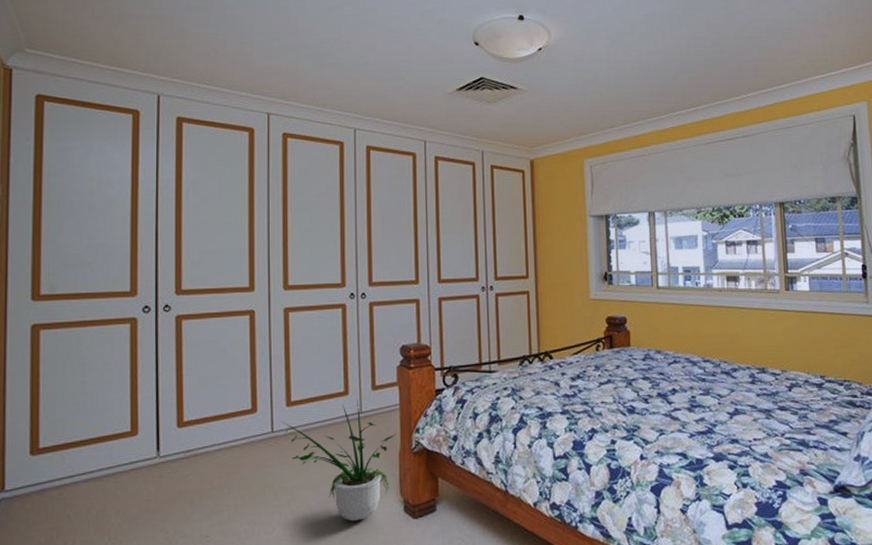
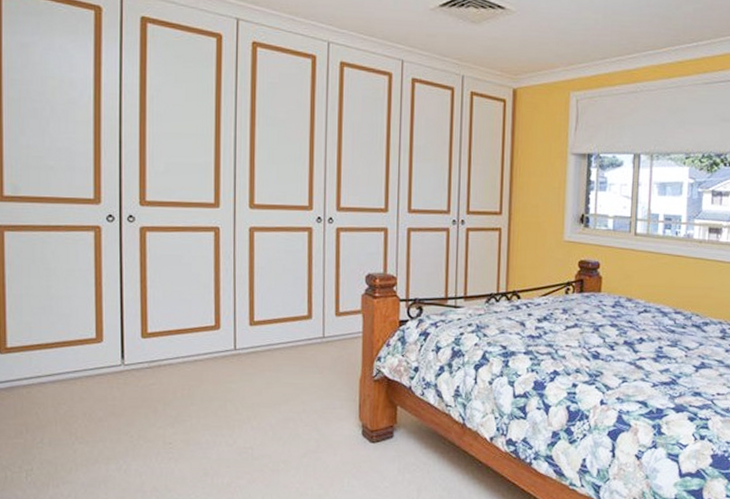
potted plant: present [282,398,397,522] -> none [245,323,358,441]

